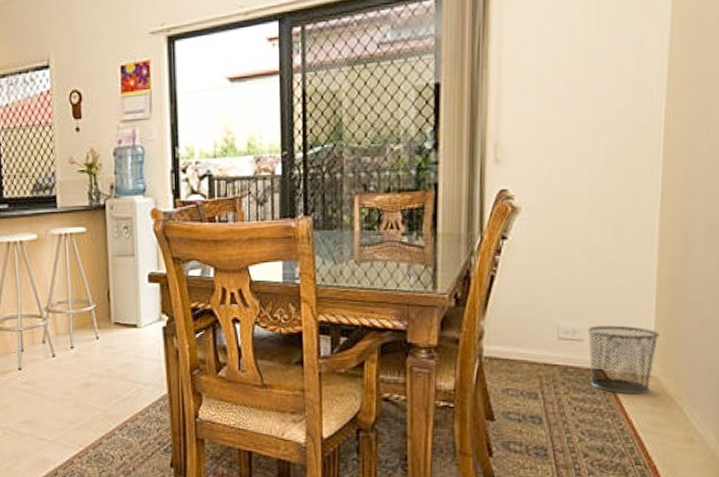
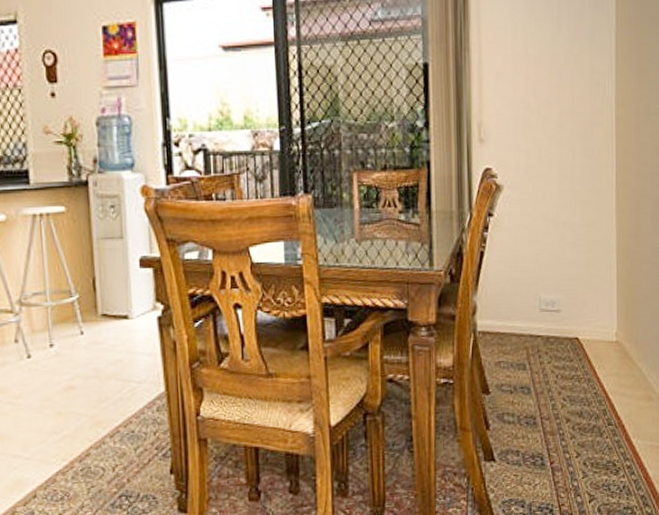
waste bin: present [588,325,660,395] -> none [564,295,621,360]

